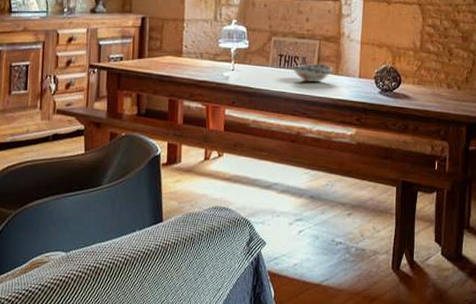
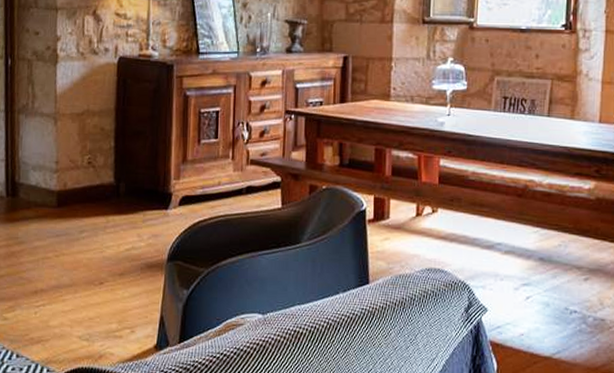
decorative bowl: present [292,64,333,83] -> none [518,107,568,129]

